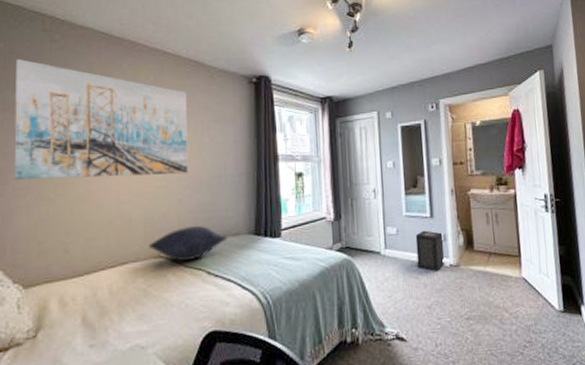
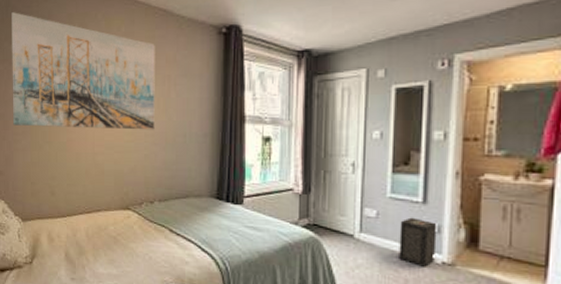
pillow: present [149,226,228,261] -> none [119,183,190,216]

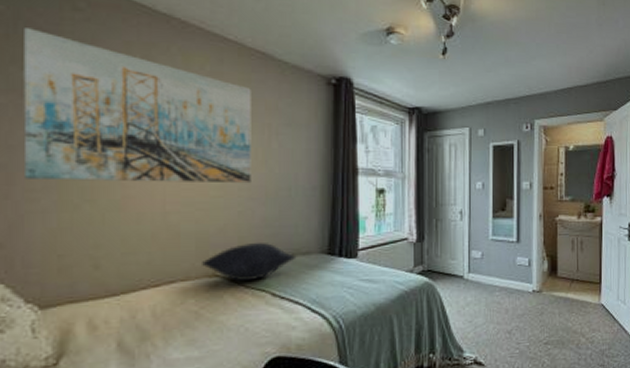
pillow: none [119,183,190,216] -> present [202,243,297,281]
speaker: present [399,217,437,267] -> none [500,255,528,297]

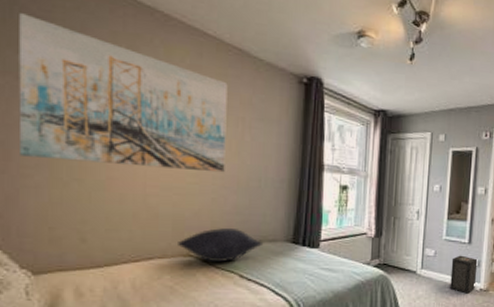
speaker: none [500,255,528,297] -> present [450,255,478,294]

